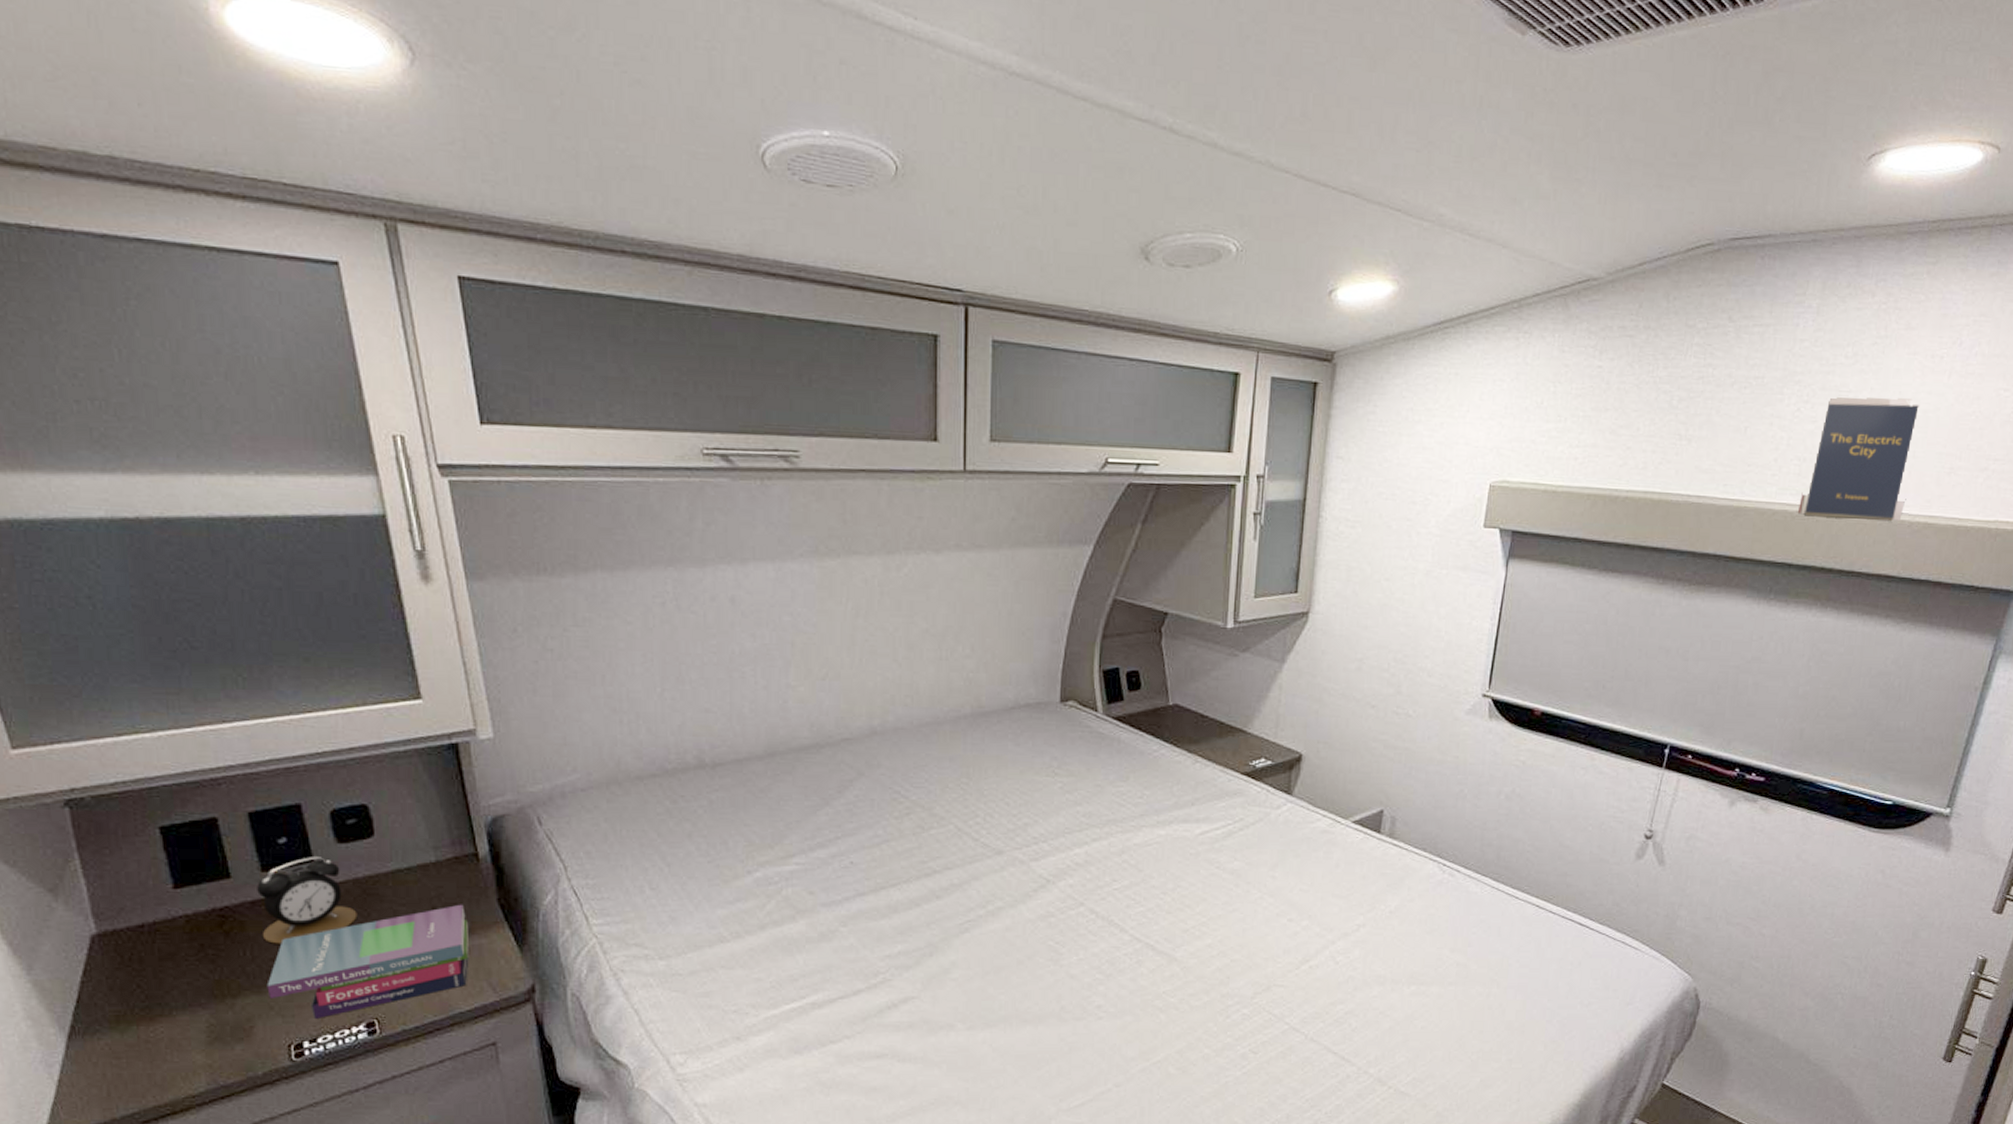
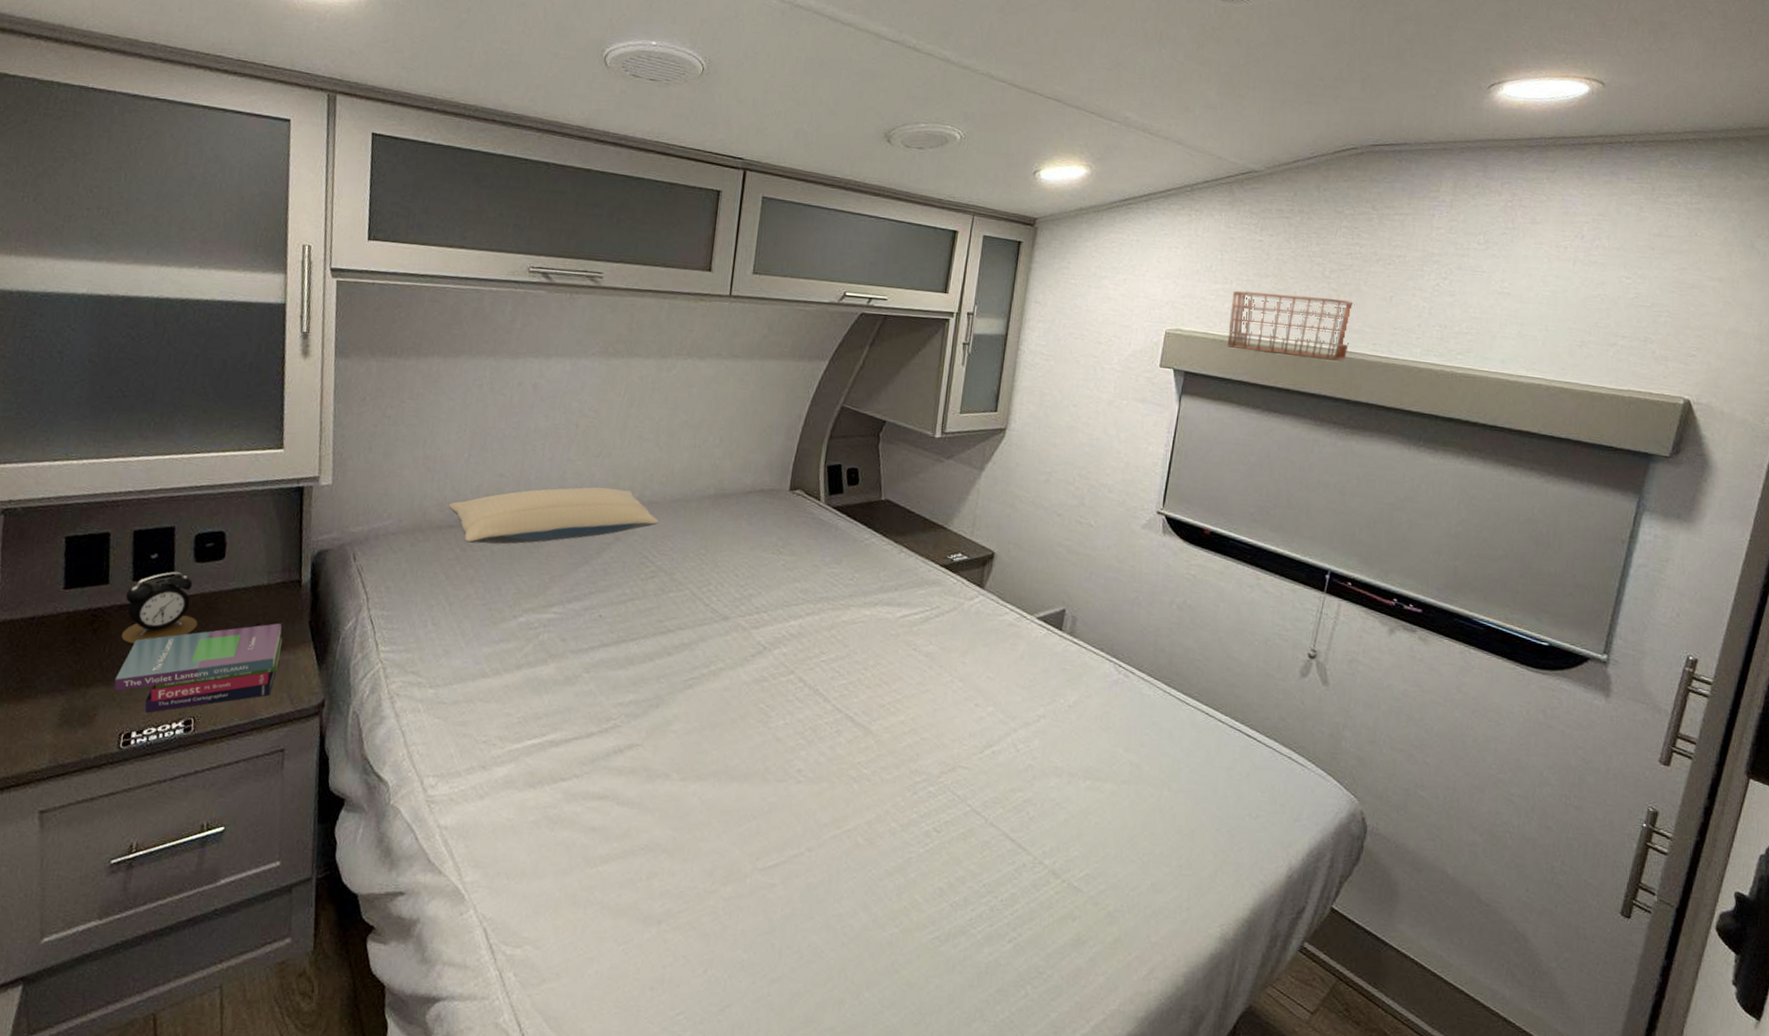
pillow: none [648,715,907,793] -> present [449,486,658,545]
basket: none [1560,430,1705,506] -> present [1227,290,1355,360]
books: present [1797,396,1919,522] -> none [1441,275,1548,385]

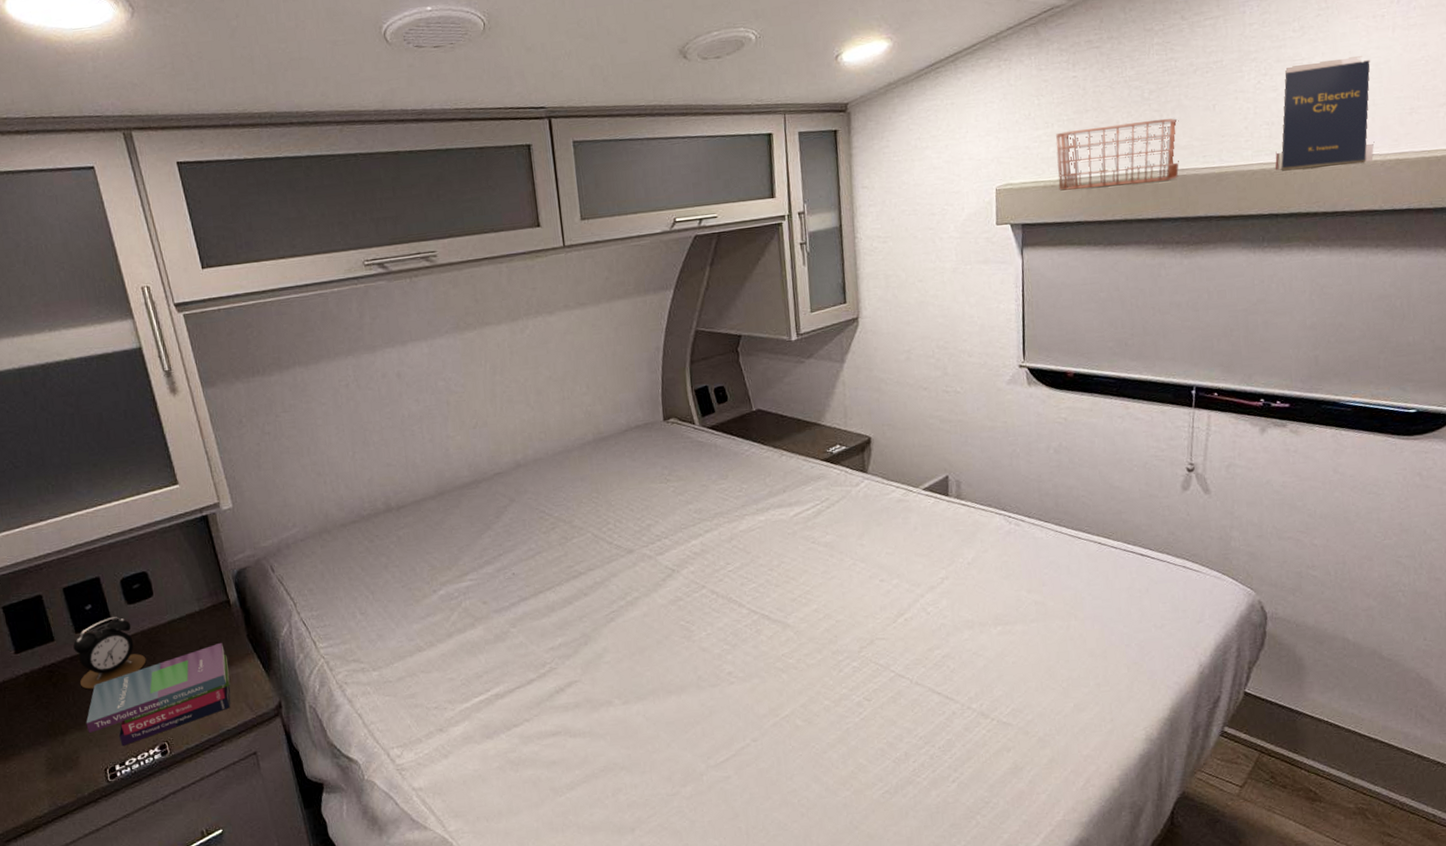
pillow: present [449,486,658,545] -> none [347,453,547,533]
books: none [1441,275,1548,385] -> present [1274,55,1374,171]

